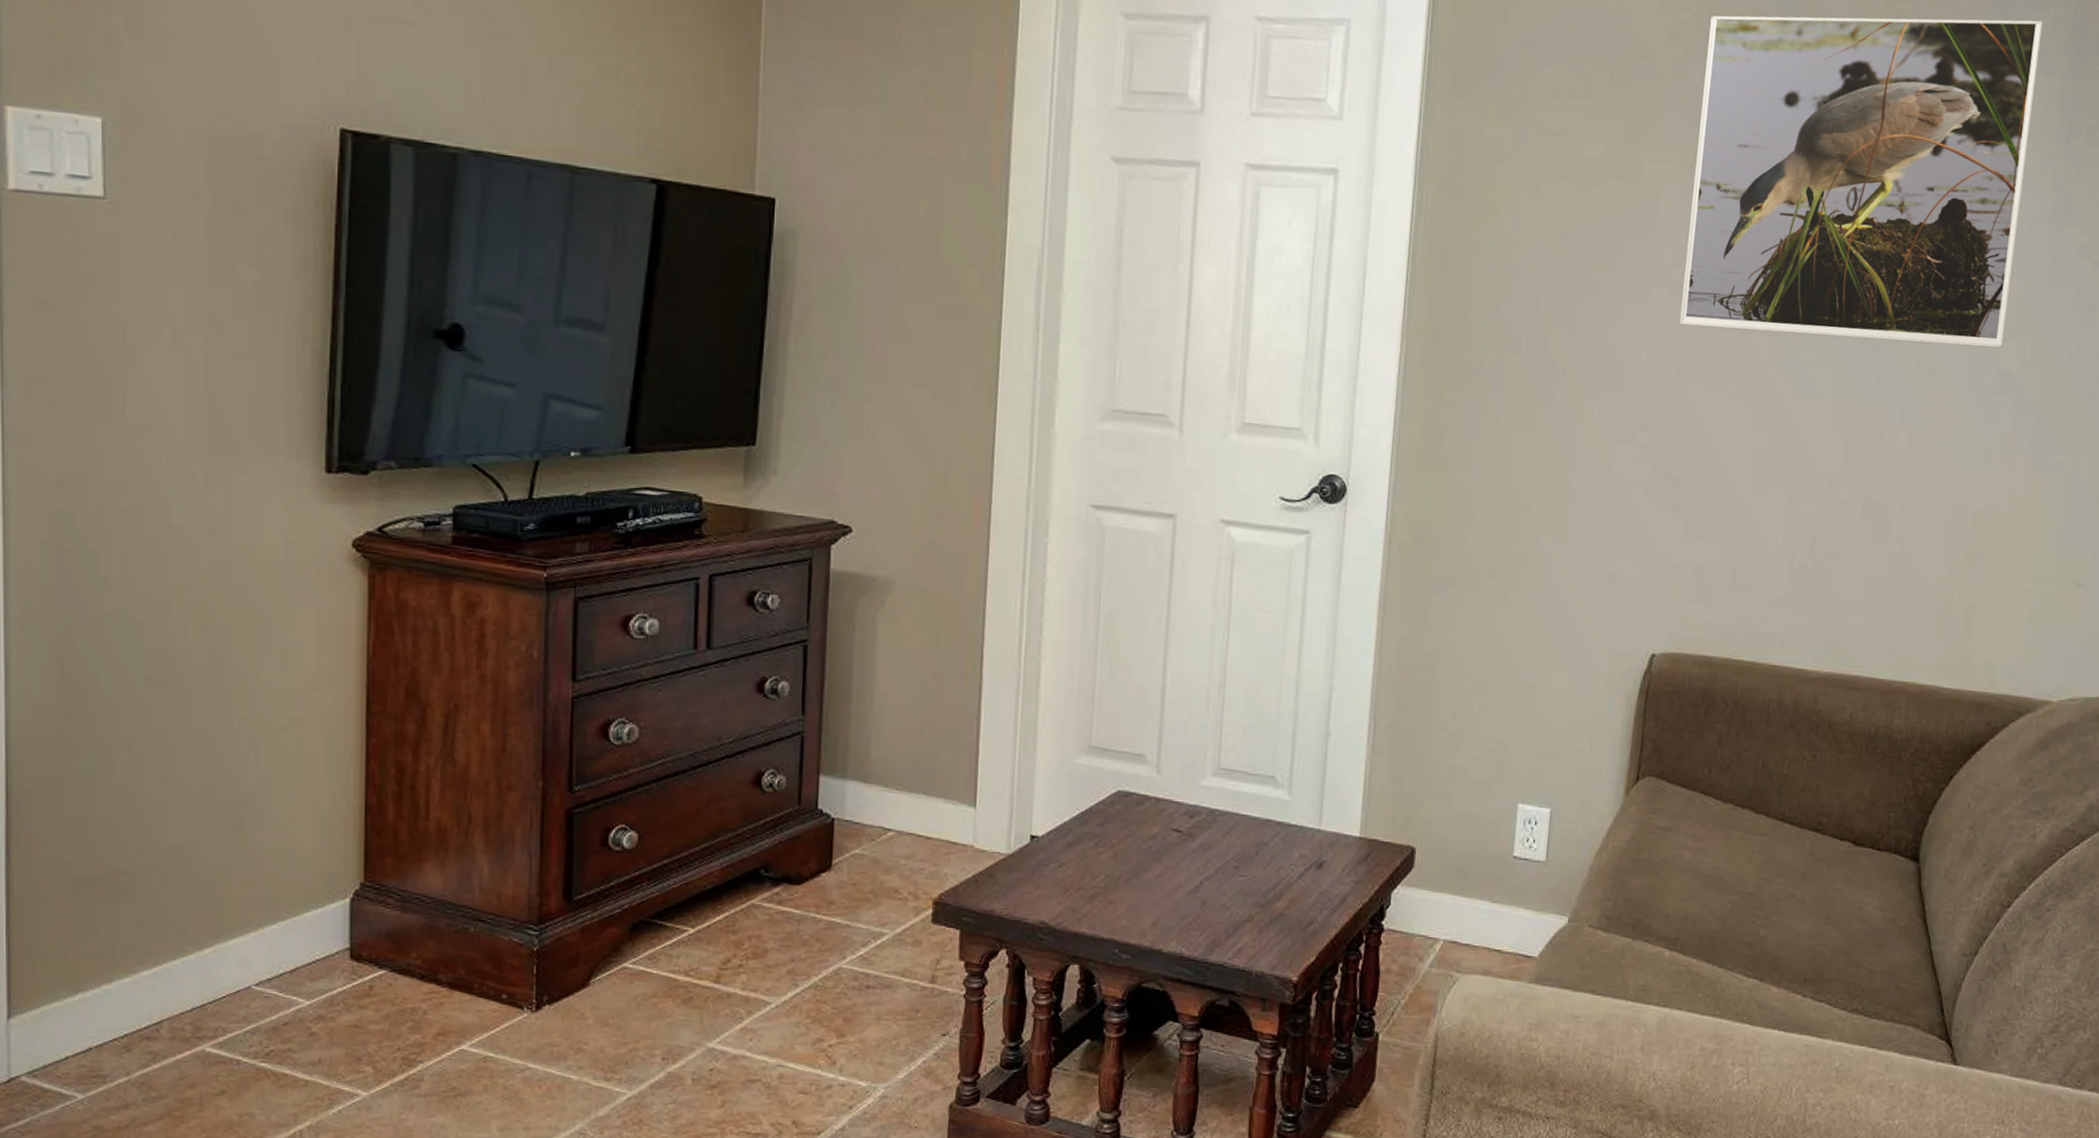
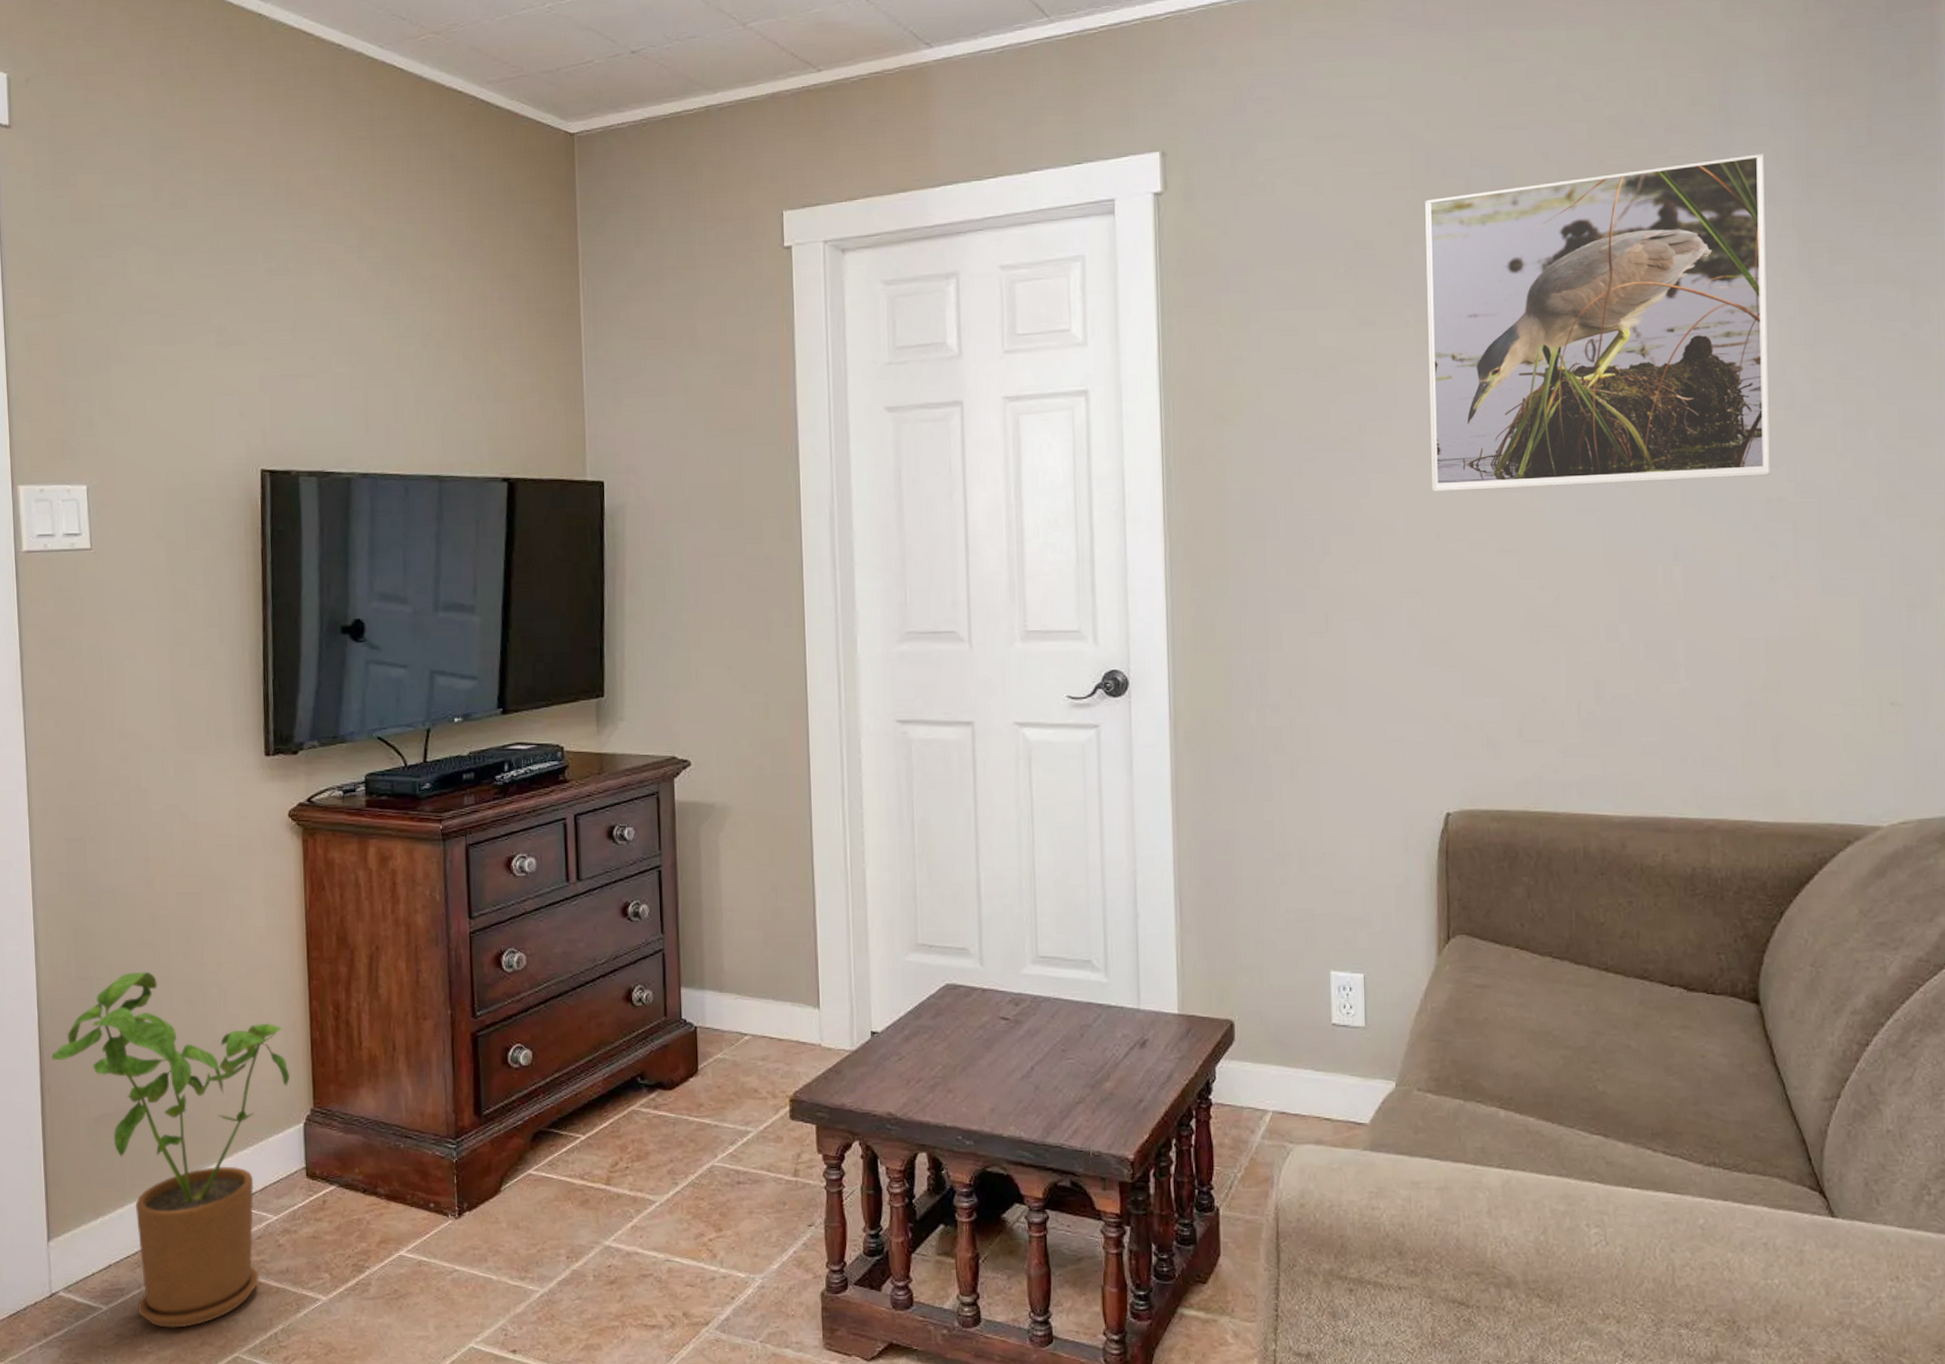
house plant: none [21,712,335,1122] -> present [51,971,290,1328]

